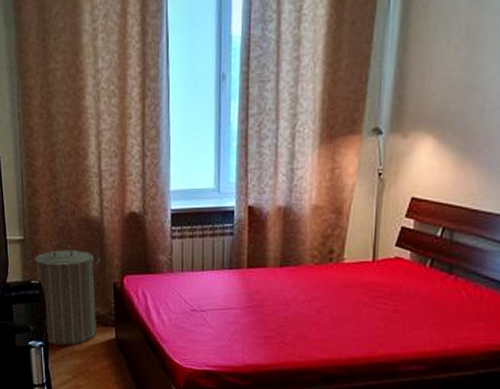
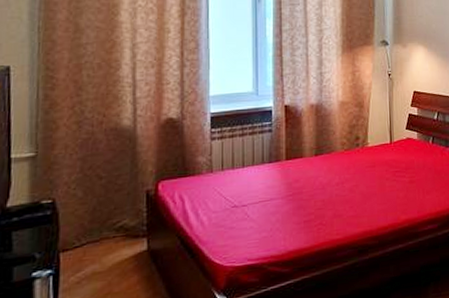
laundry hamper: present [27,243,100,346] -> none [38,155,131,271]

